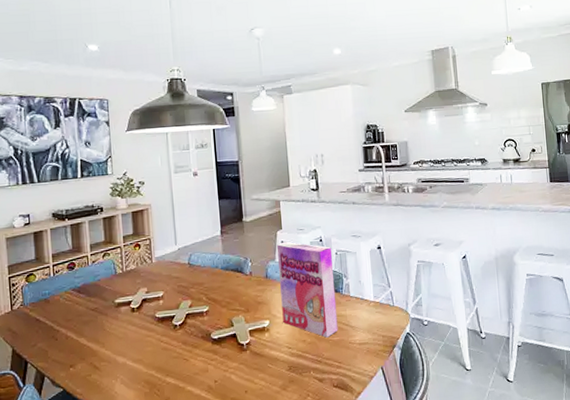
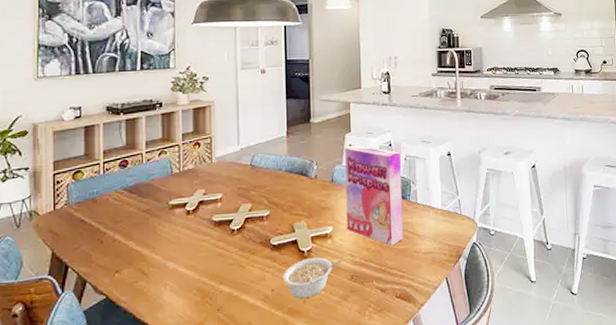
legume: none [224,350,279,389] -> present [283,257,341,299]

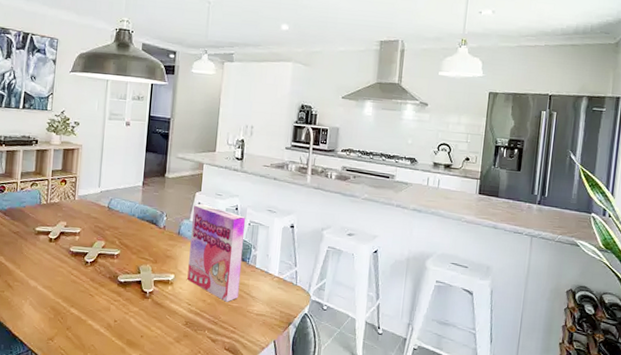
legume: present [283,257,341,299] -> none [125,299,179,334]

